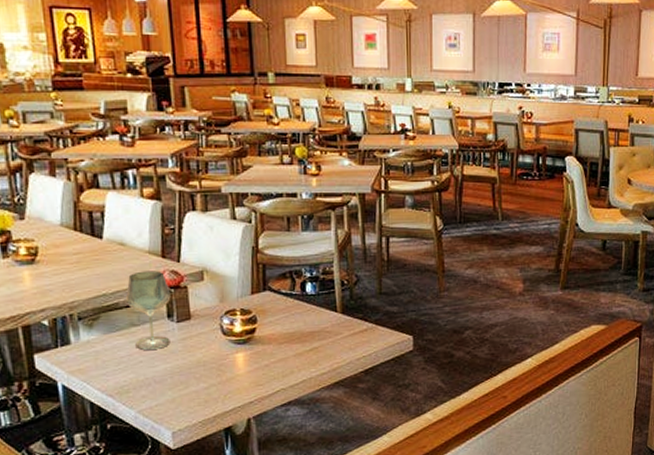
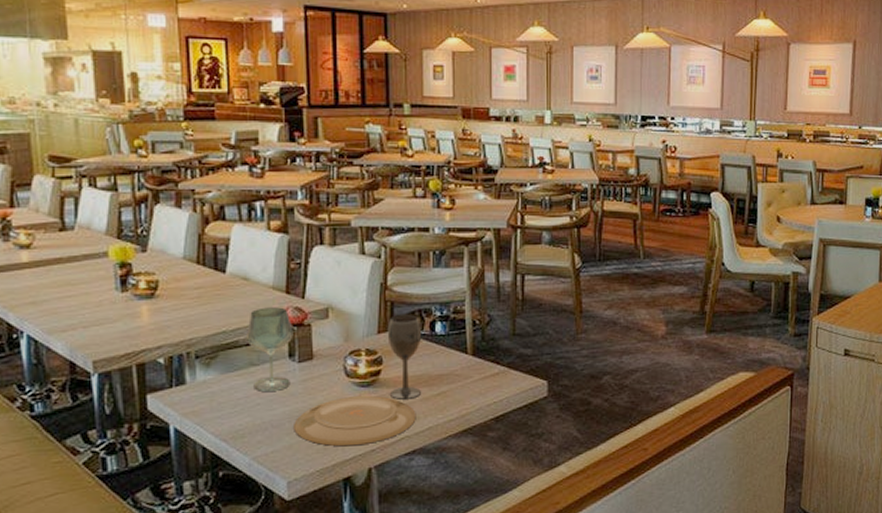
plate: none [175,352,291,400] -> present [294,395,416,447]
wine glass: none [260,275,294,355] -> present [387,313,422,400]

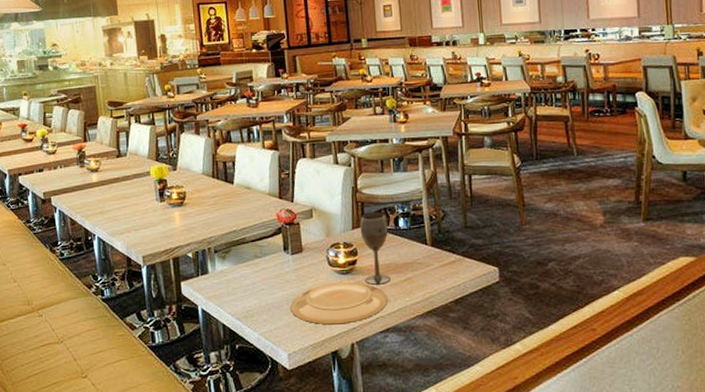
wine glass: present [247,307,293,391] -> none [251,210,287,279]

